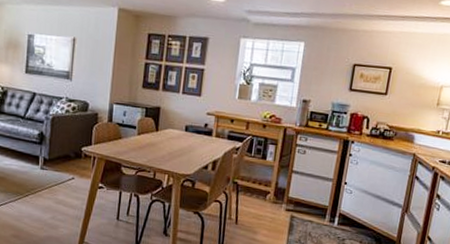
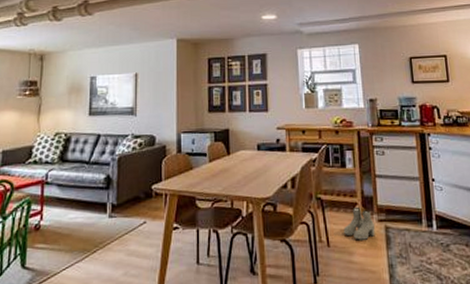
boots: none [252,196,282,224] -> present [343,208,375,240]

